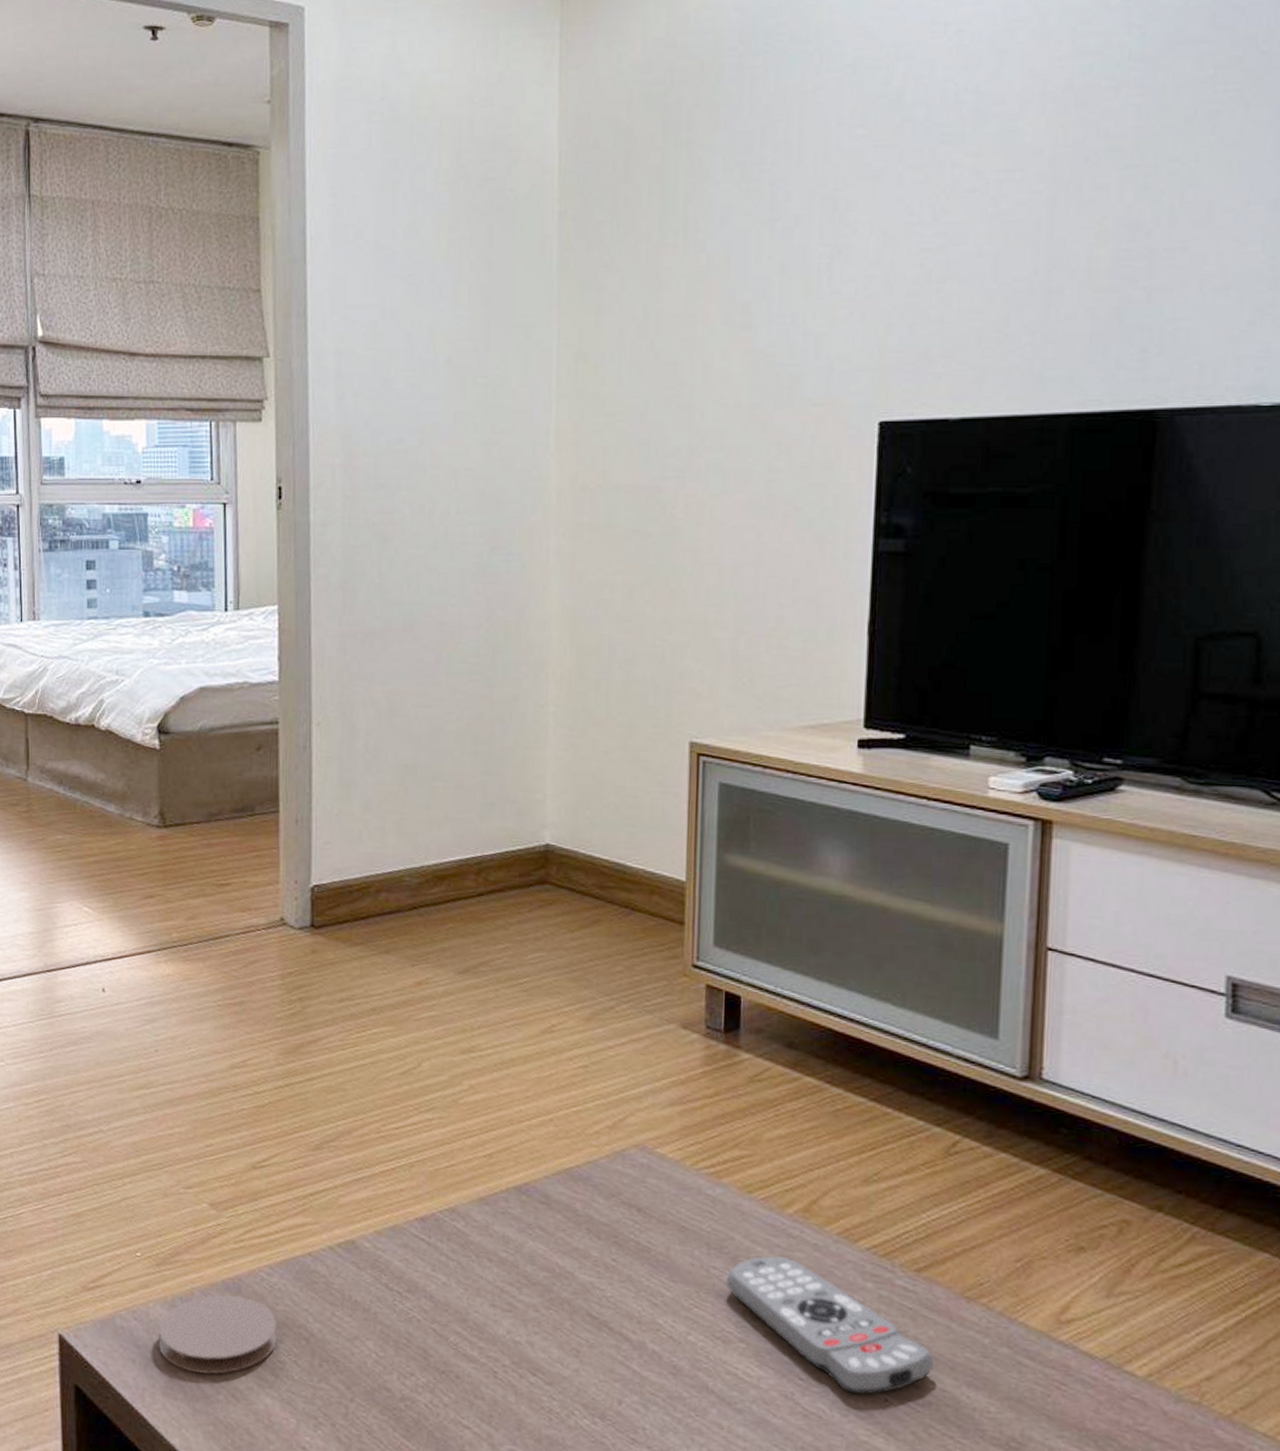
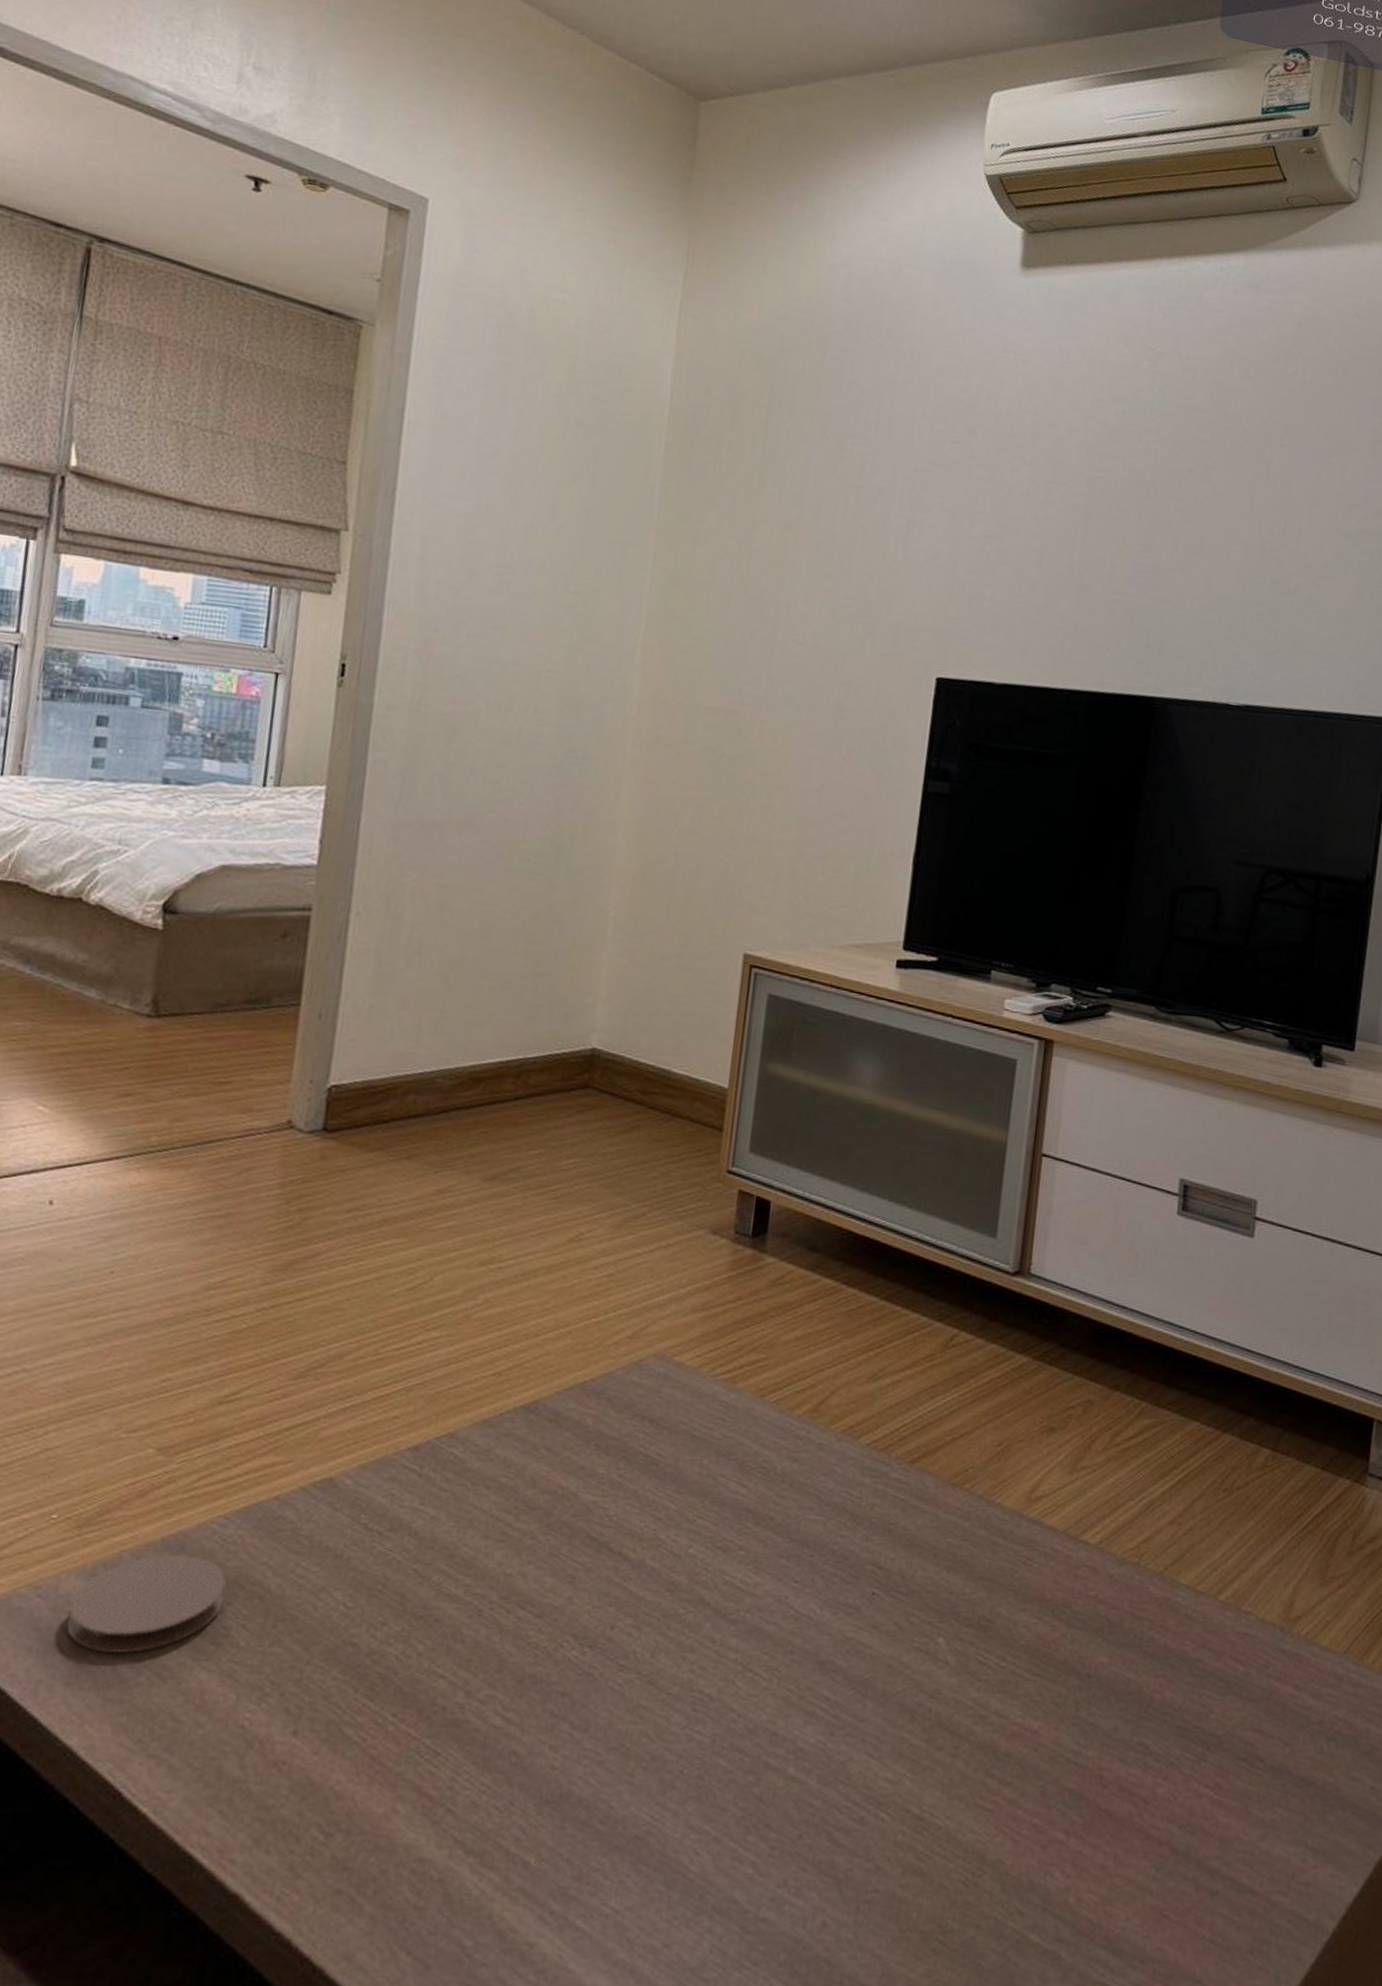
remote control: present [726,1255,934,1396] -> none [731,1458,920,1591]

